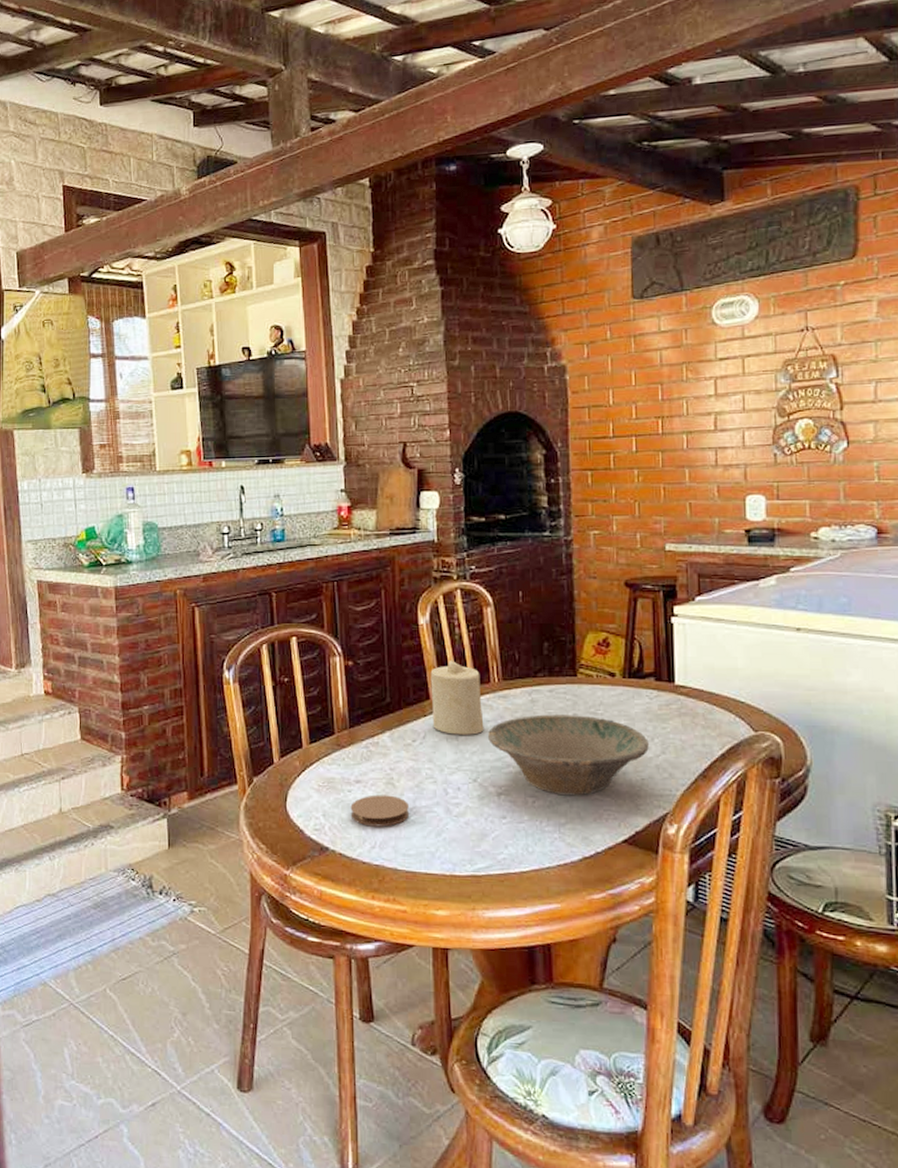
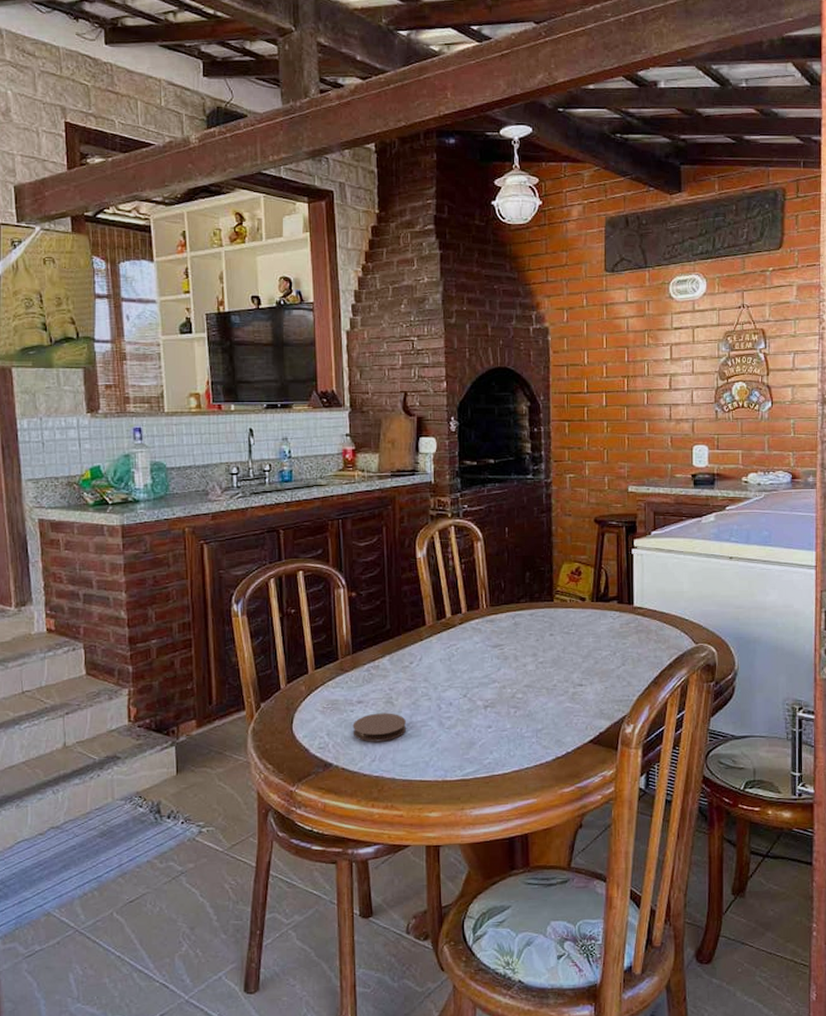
candle: present [430,659,484,735] -> none [426,589,474,656]
bowl: present [488,714,649,796] -> none [477,635,612,705]

